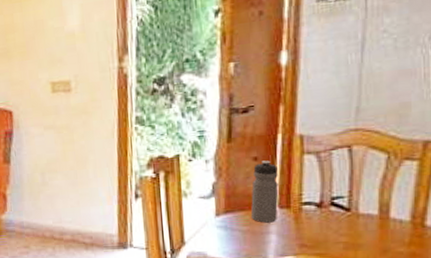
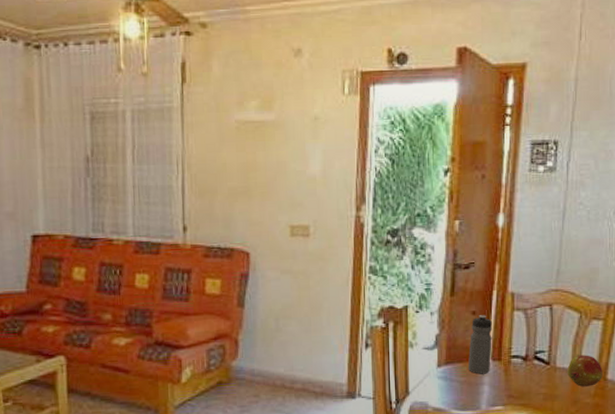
fruit: none [372,199,420,235] -> present [566,355,603,387]

